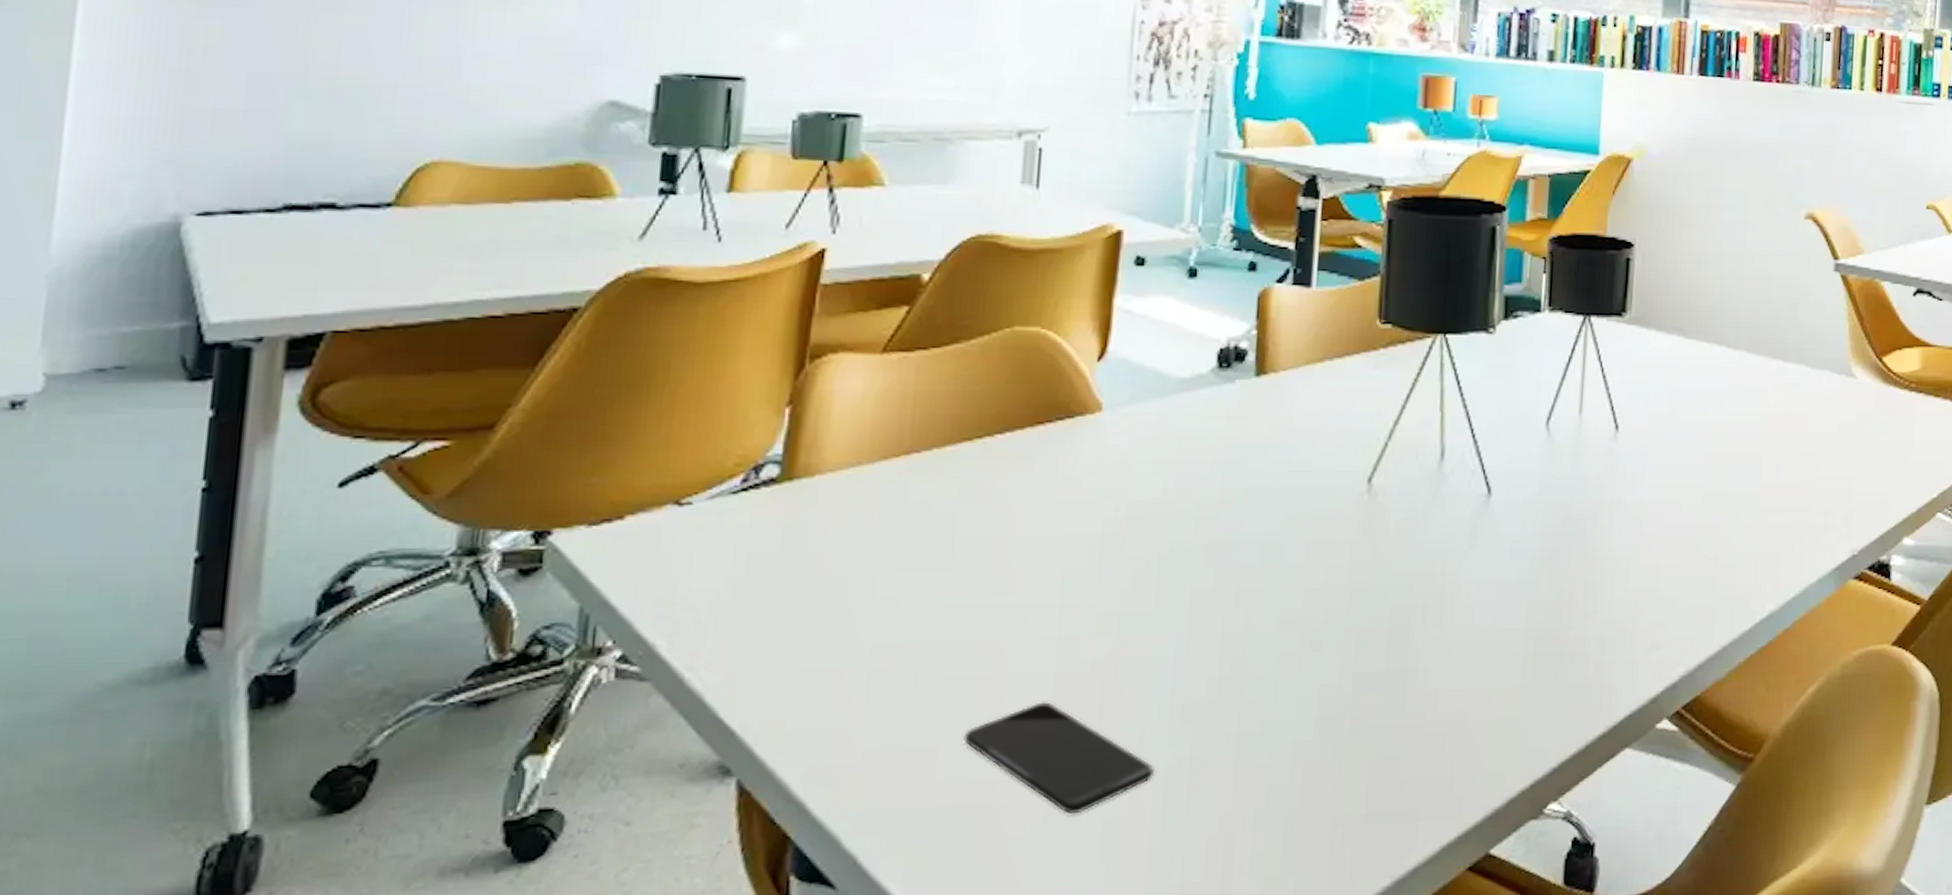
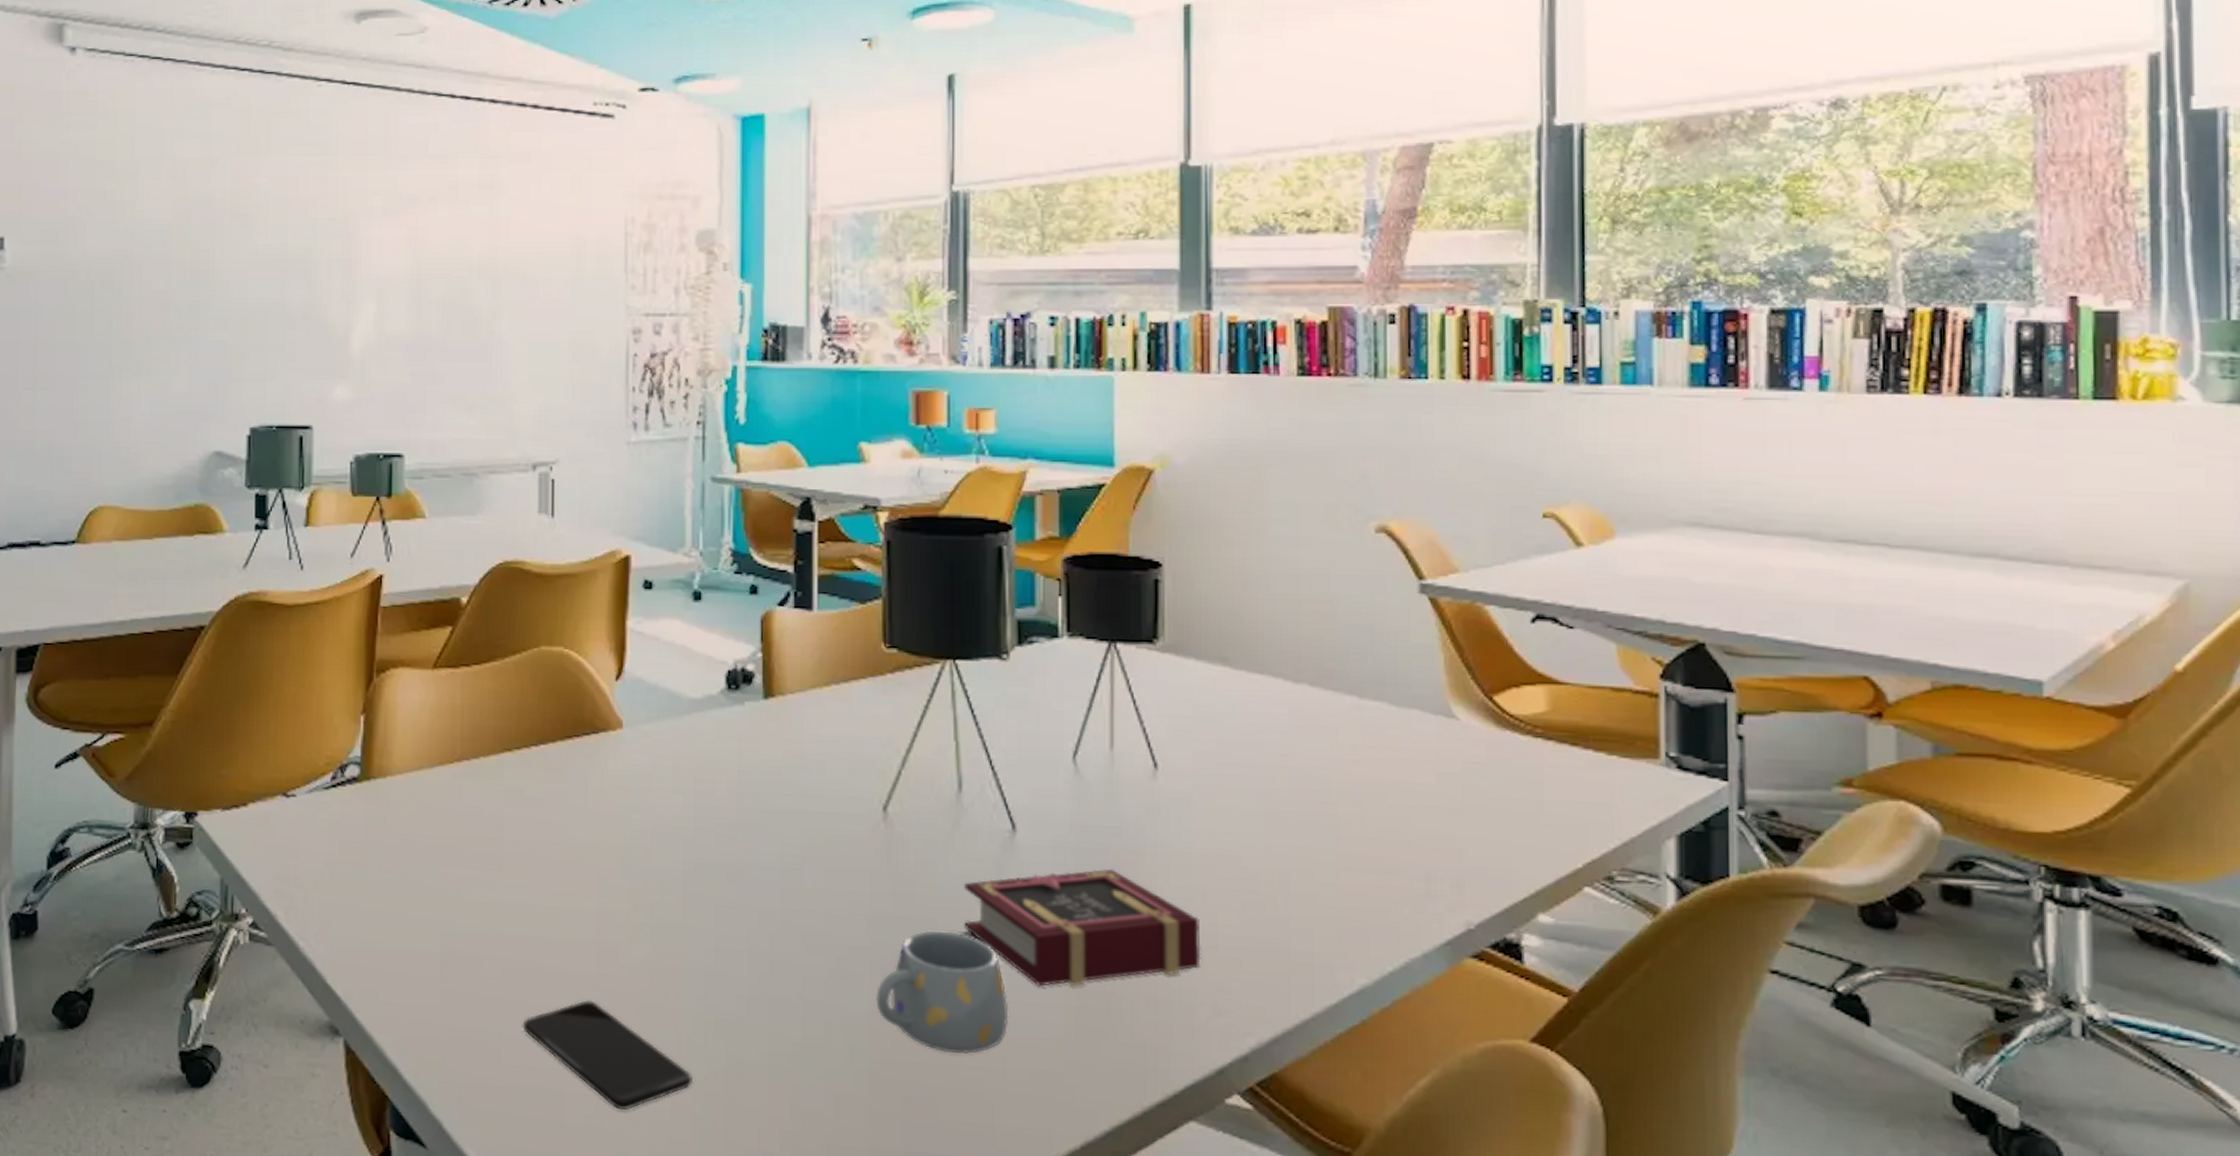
mug: none [1349,595,1474,712] -> present [876,930,1009,1054]
book: none [1438,524,1645,639] -> present [963,868,1201,987]

